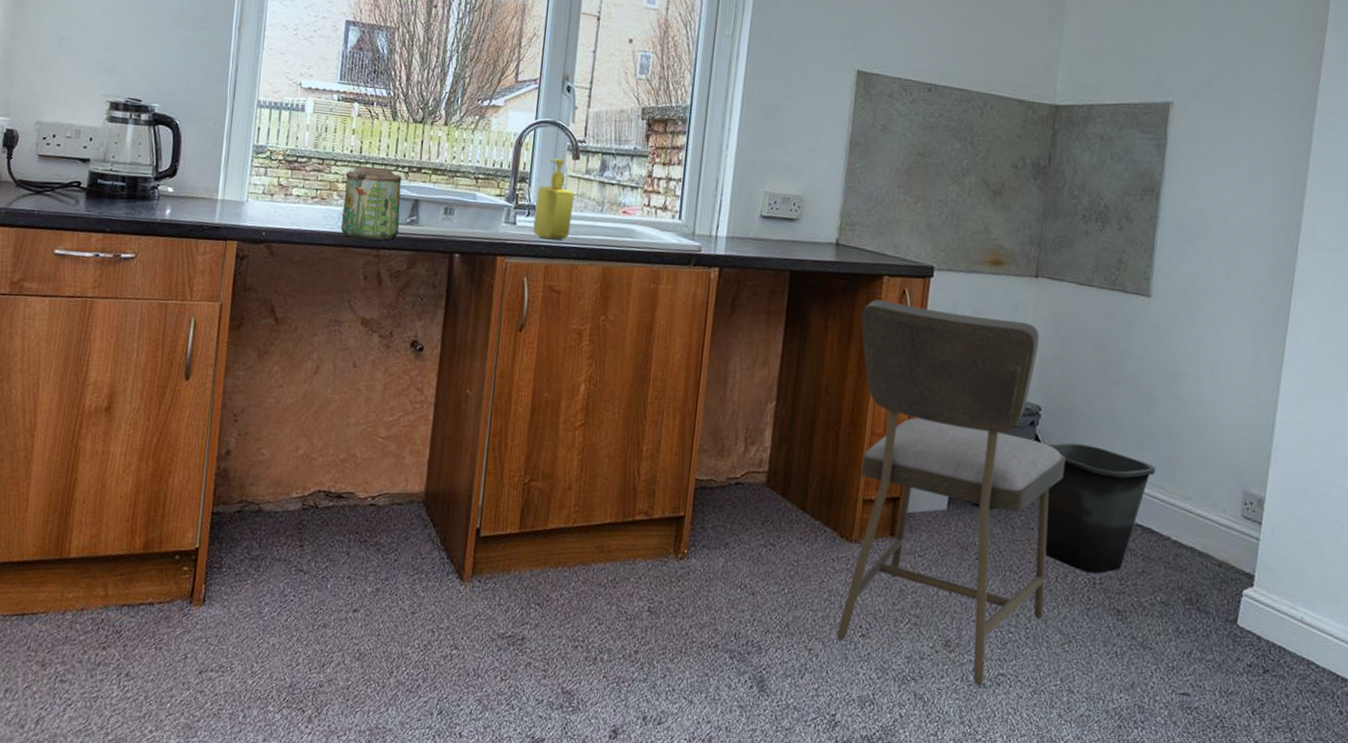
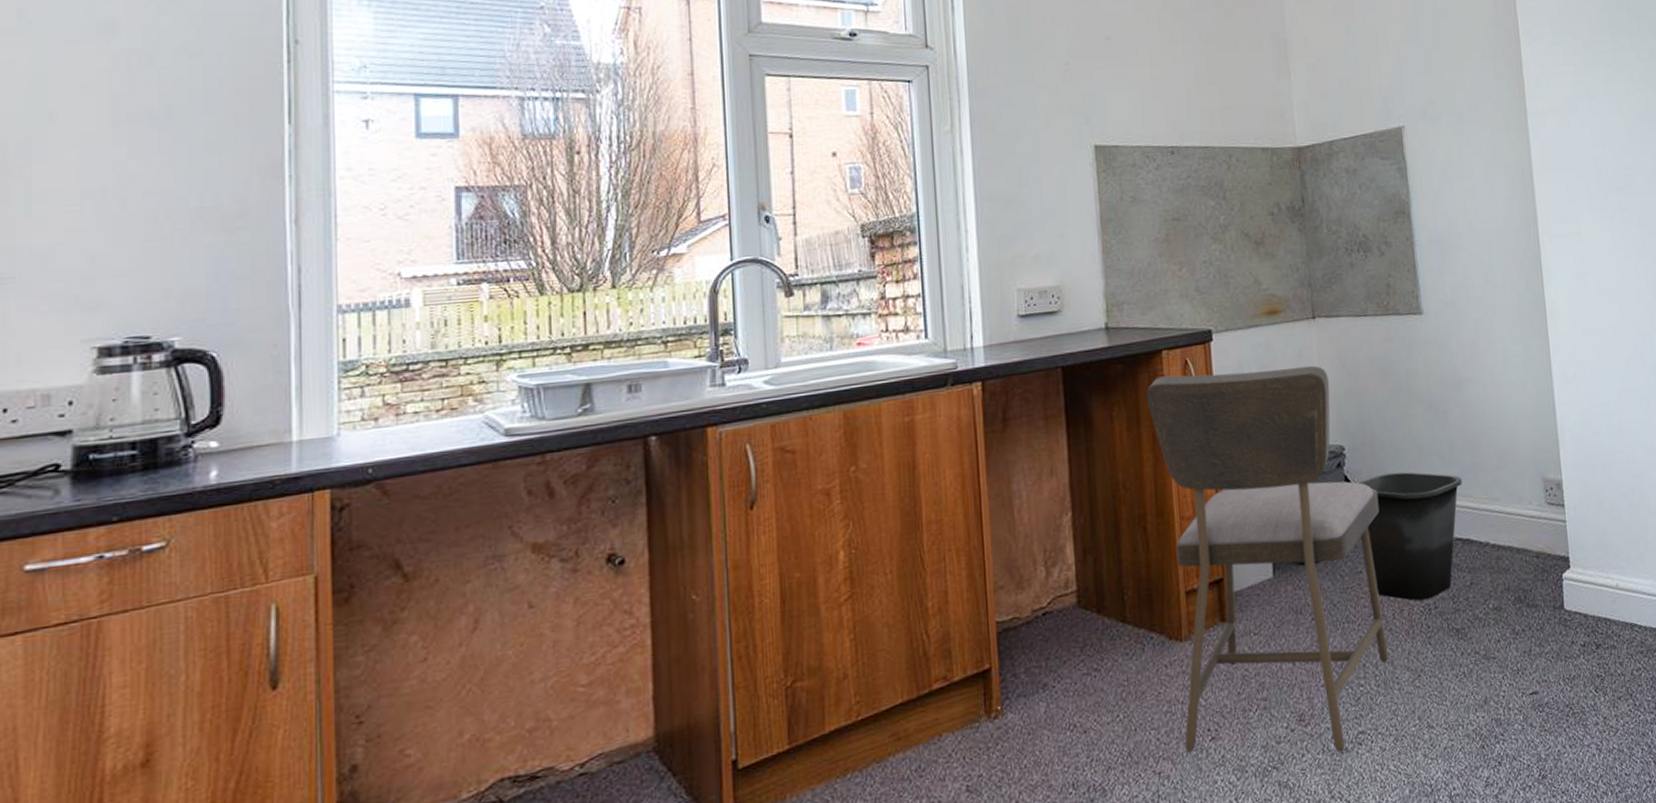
canister: present [341,166,402,241] -> none [482,353,569,449]
soap dispenser: present [533,158,575,240] -> none [746,299,796,395]

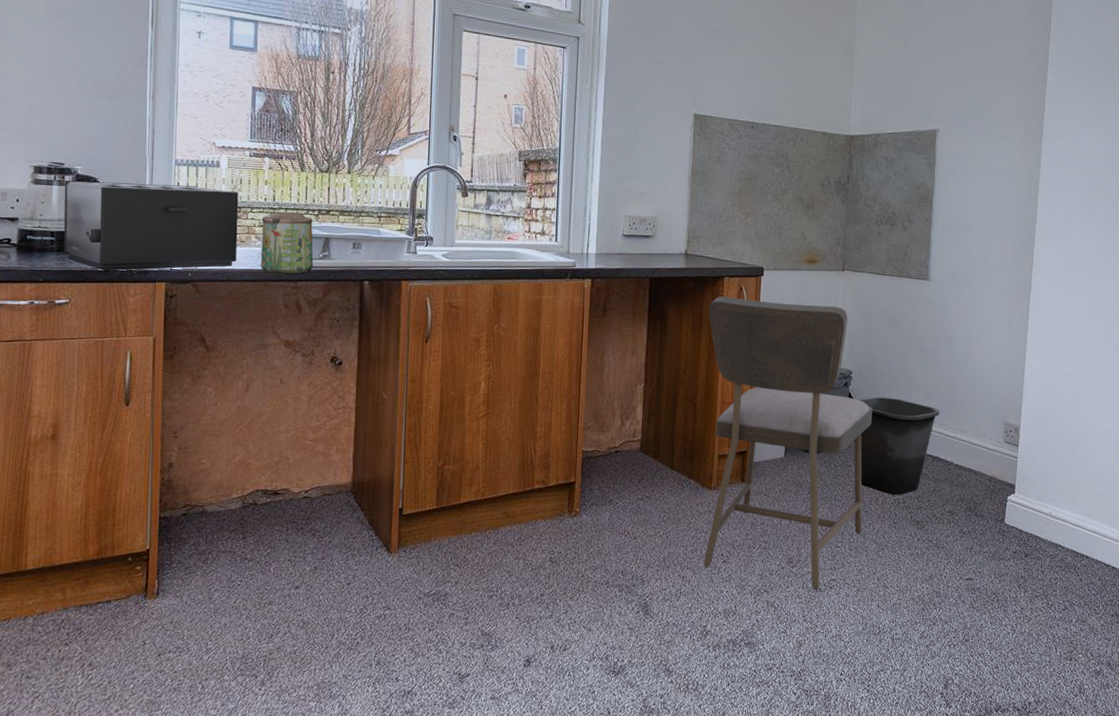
toaster: none [152,338,446,488] -> present [63,180,239,271]
canister: none [482,353,569,449] -> present [261,211,314,275]

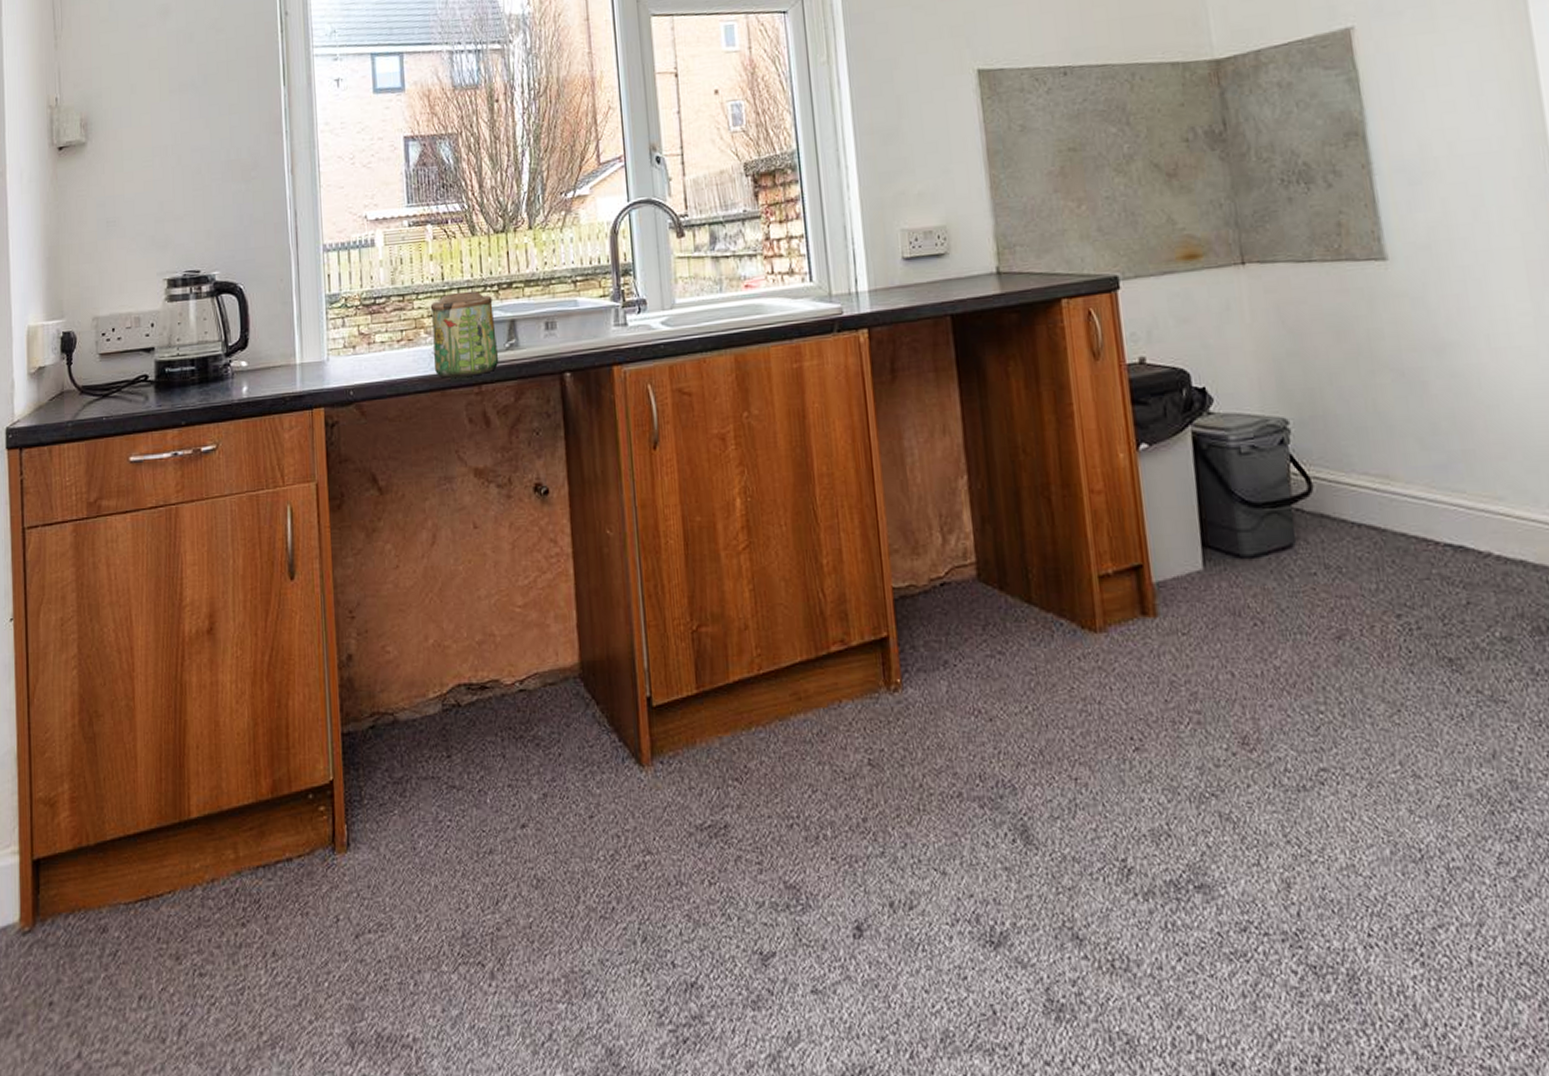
toaster: present [63,180,239,271] -> none [202,275,405,402]
dining chair: present [703,296,873,591] -> none [1045,320,1356,790]
waste bin: present [857,396,940,495] -> none [1305,455,1451,617]

